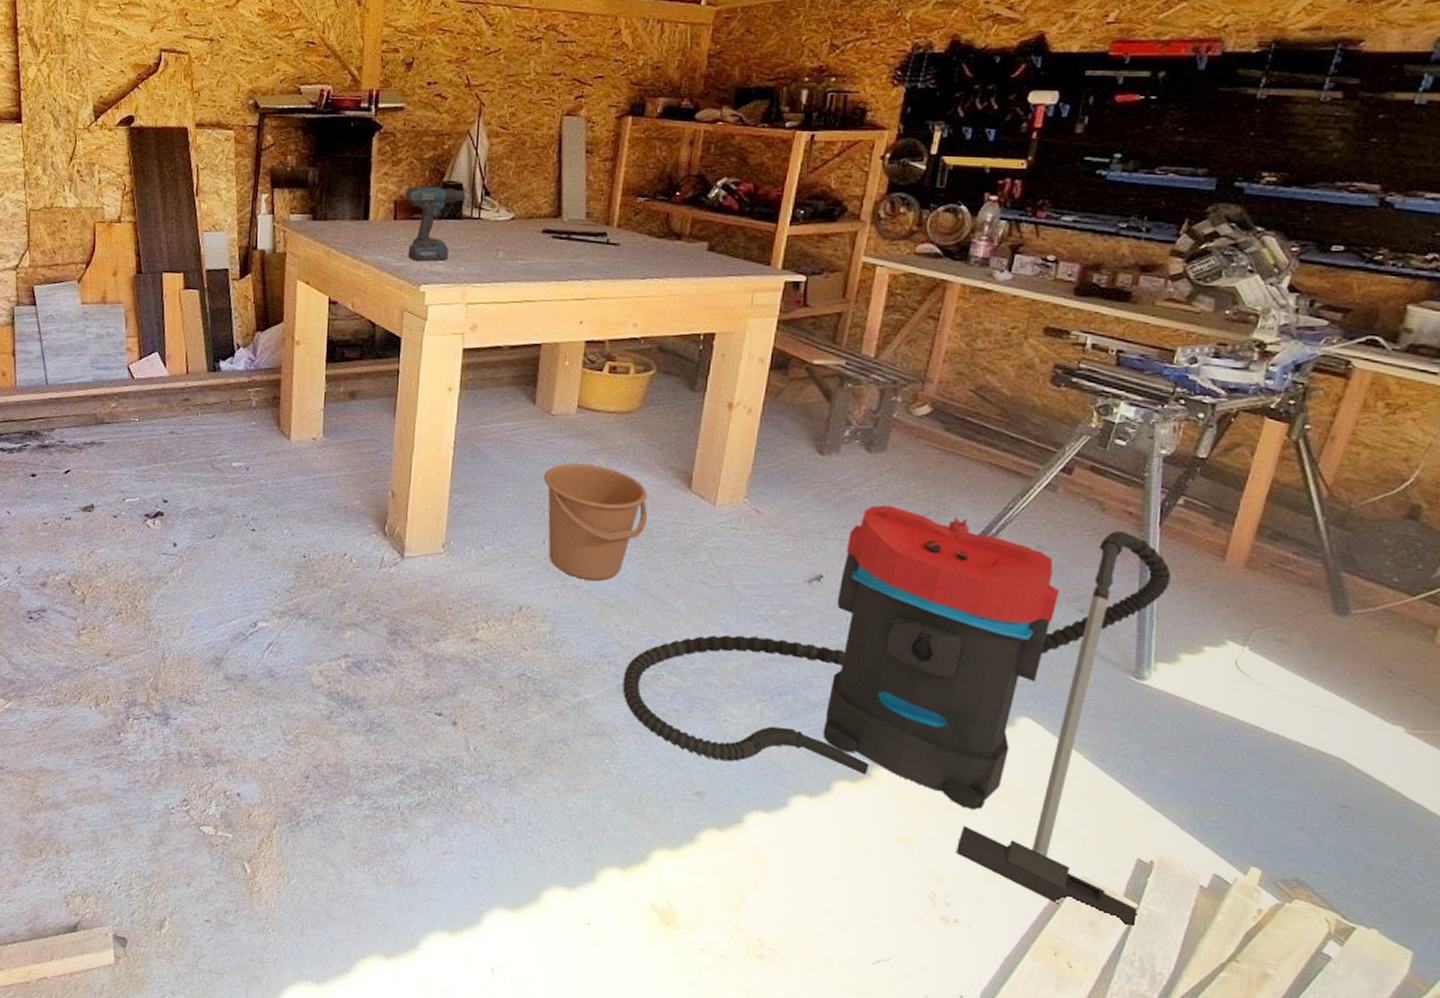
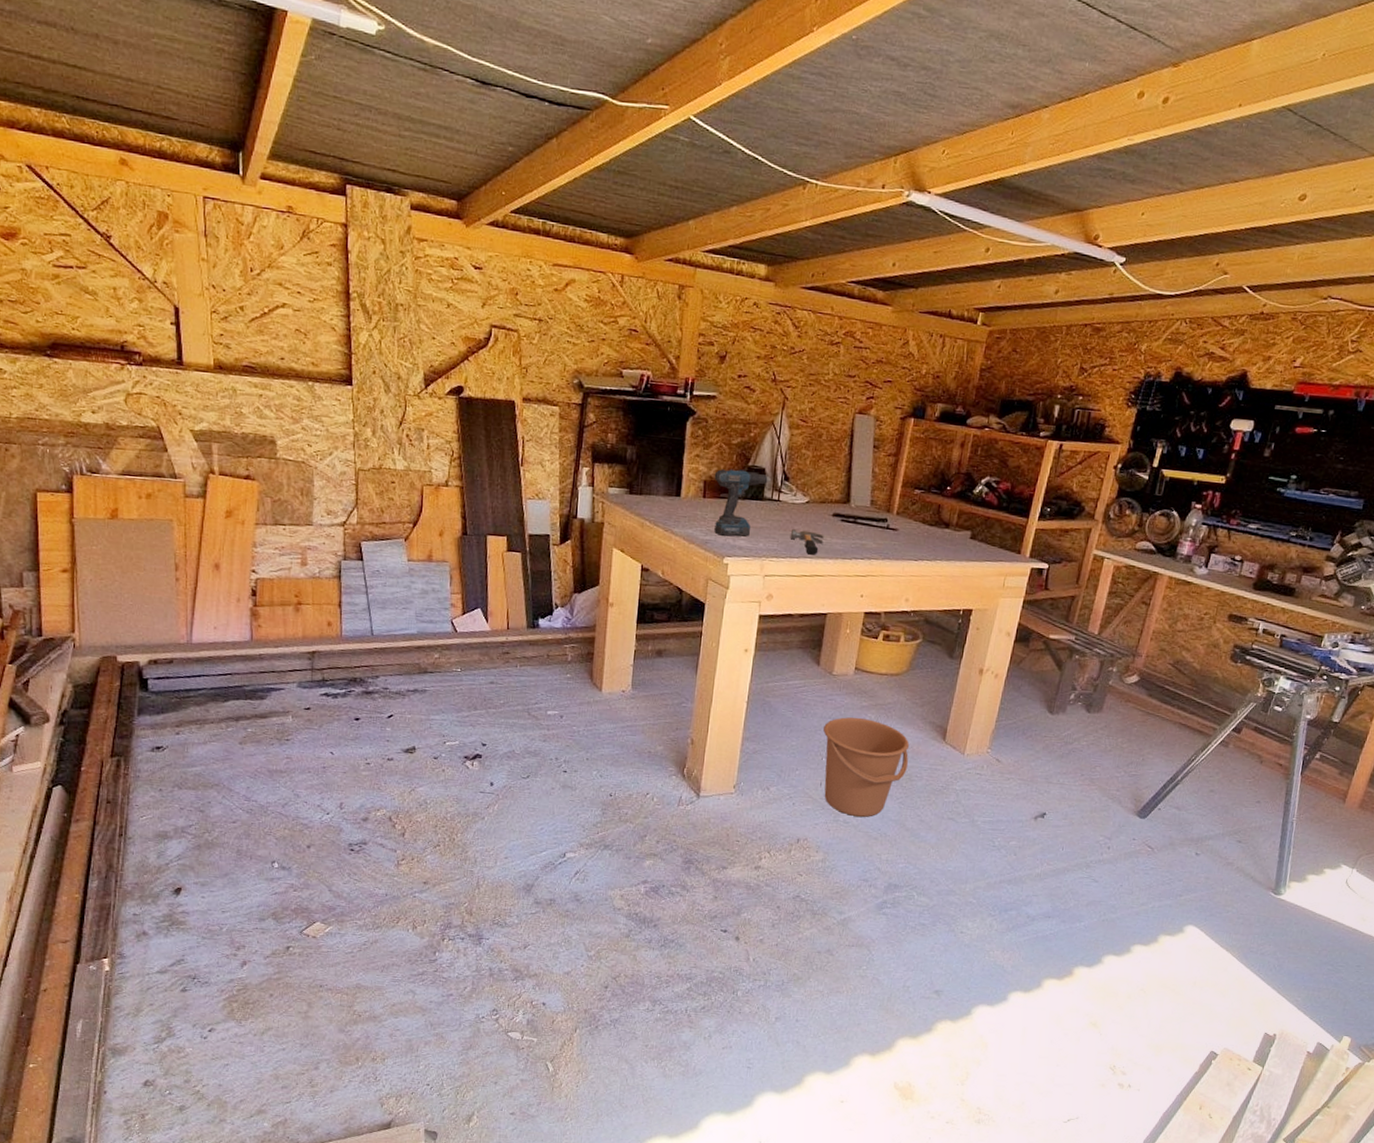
claw hammer: none [494,250,534,278] -> present [790,529,824,555]
vacuum cleaner: present [622,504,1171,925] -> none [880,756,1307,1084]

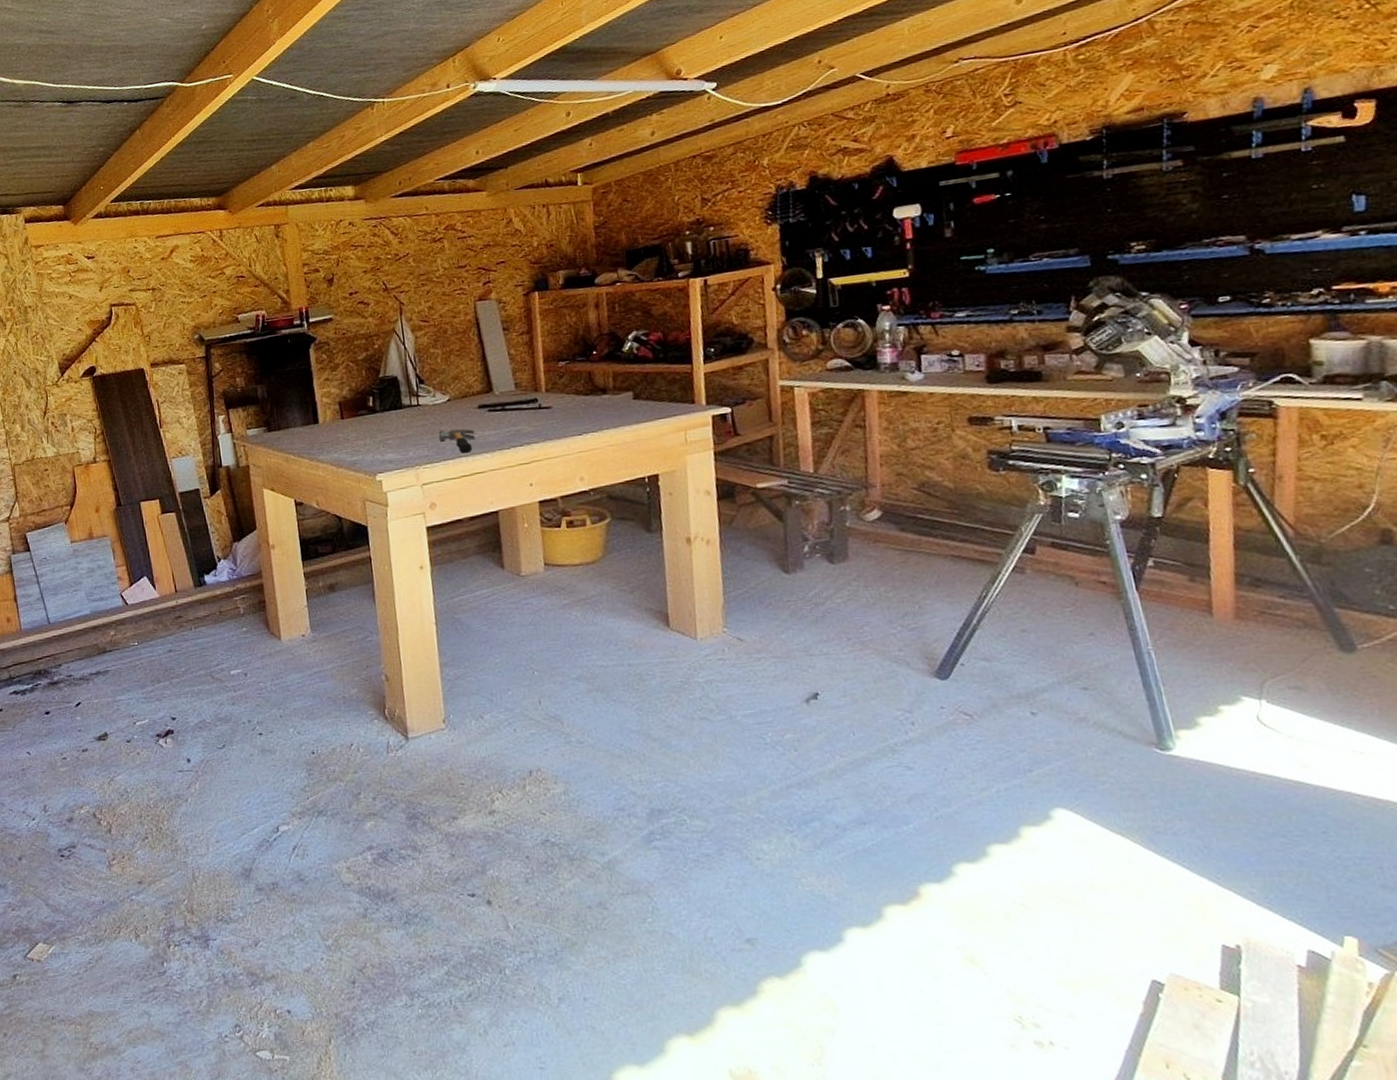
power drill: present [714,469,772,537] -> none [347,382,407,453]
bucket: present [823,717,910,817] -> none [526,618,635,734]

